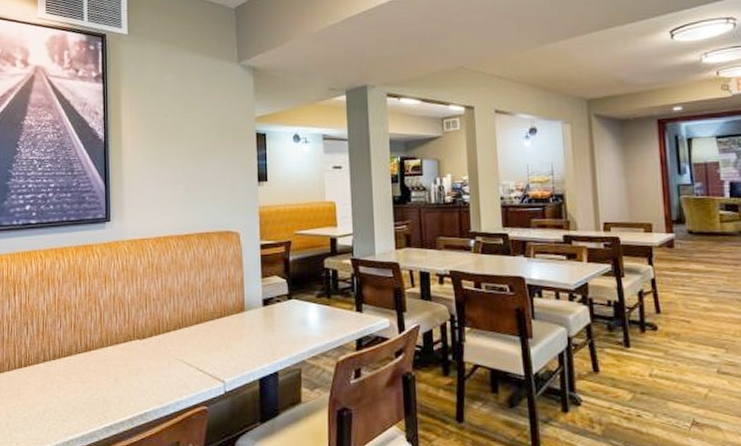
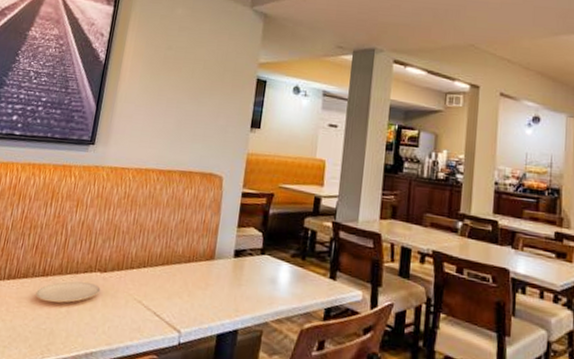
plate: none [83,350,143,374] -> present [35,281,101,303]

